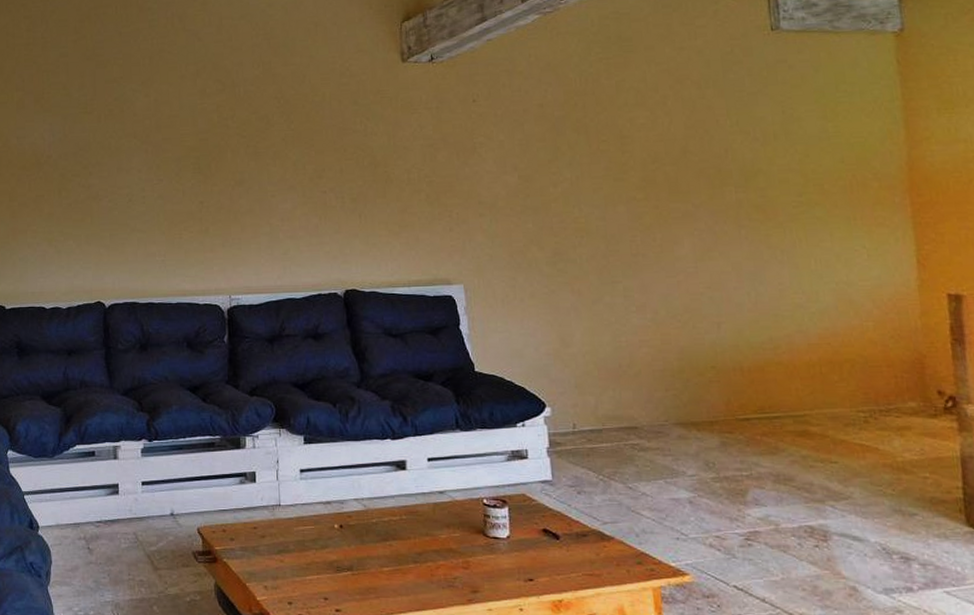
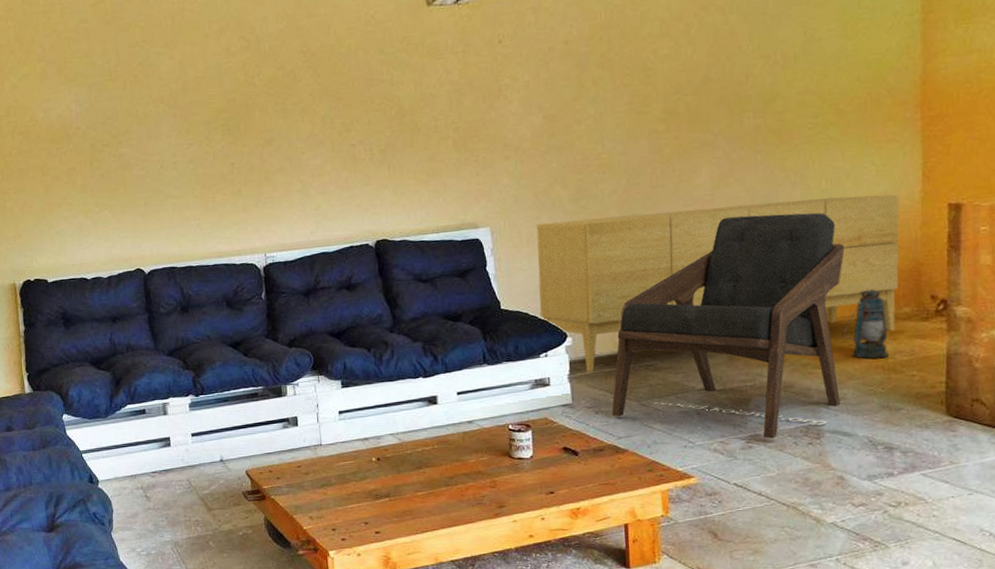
sideboard: none [512,278,902,446] -> present [536,194,899,372]
lounge chair: none [595,291,847,537] -> present [612,212,846,439]
lantern: none [844,380,897,456] -> present [843,289,888,359]

